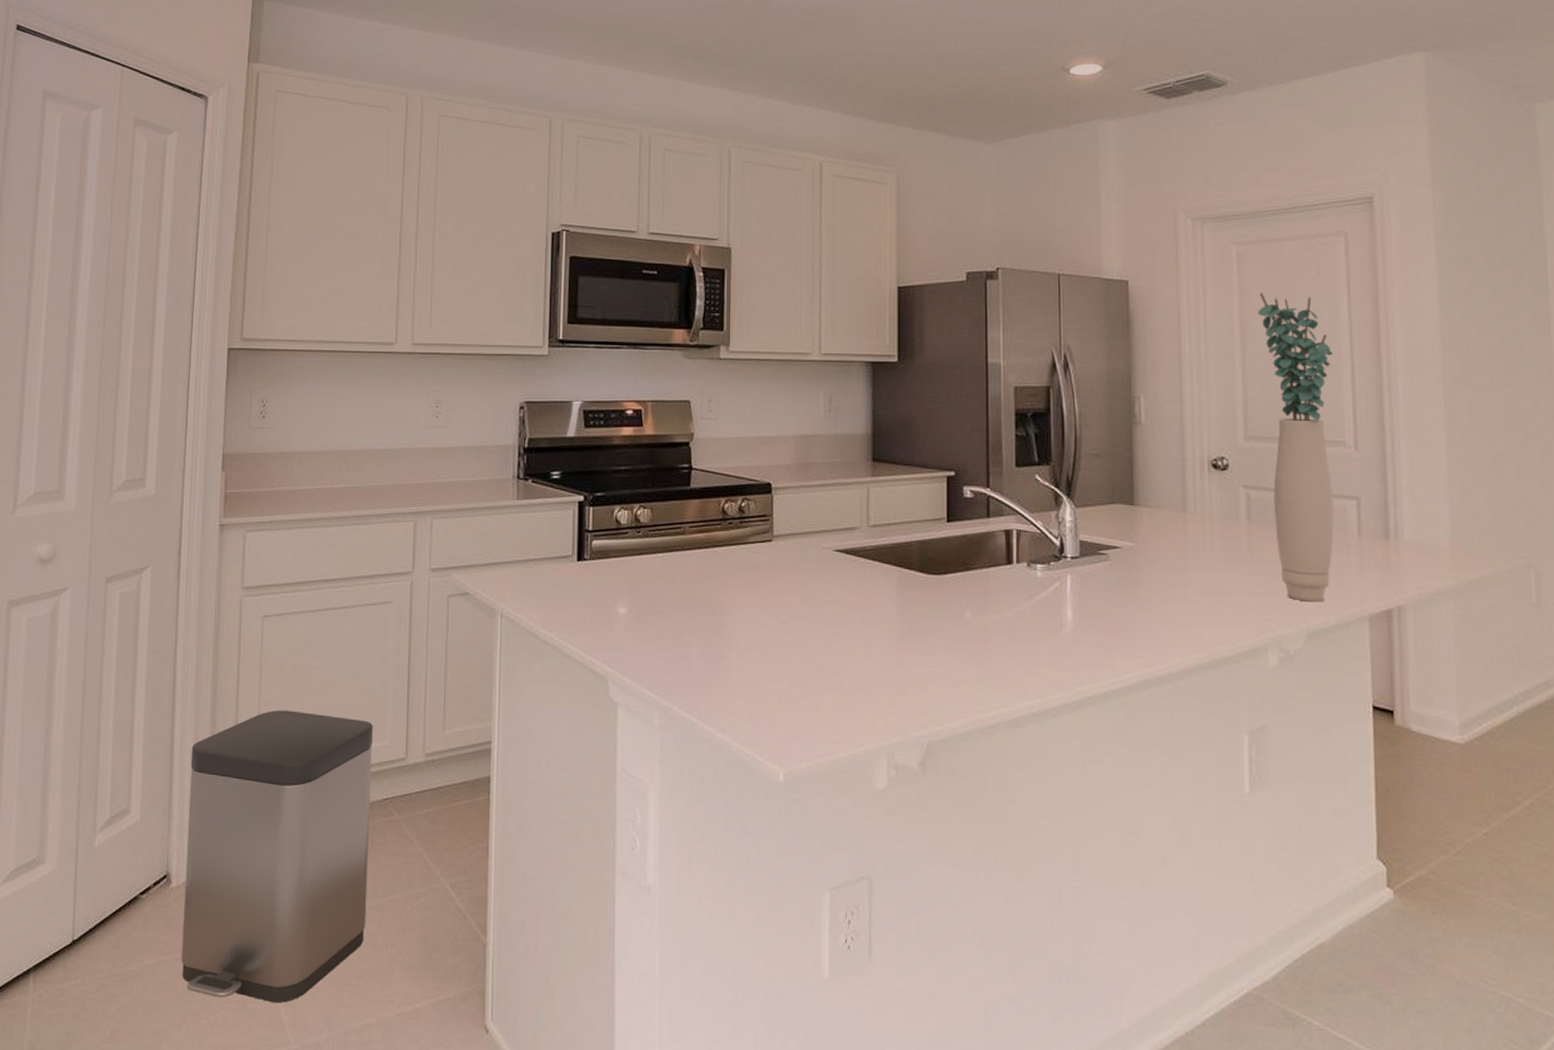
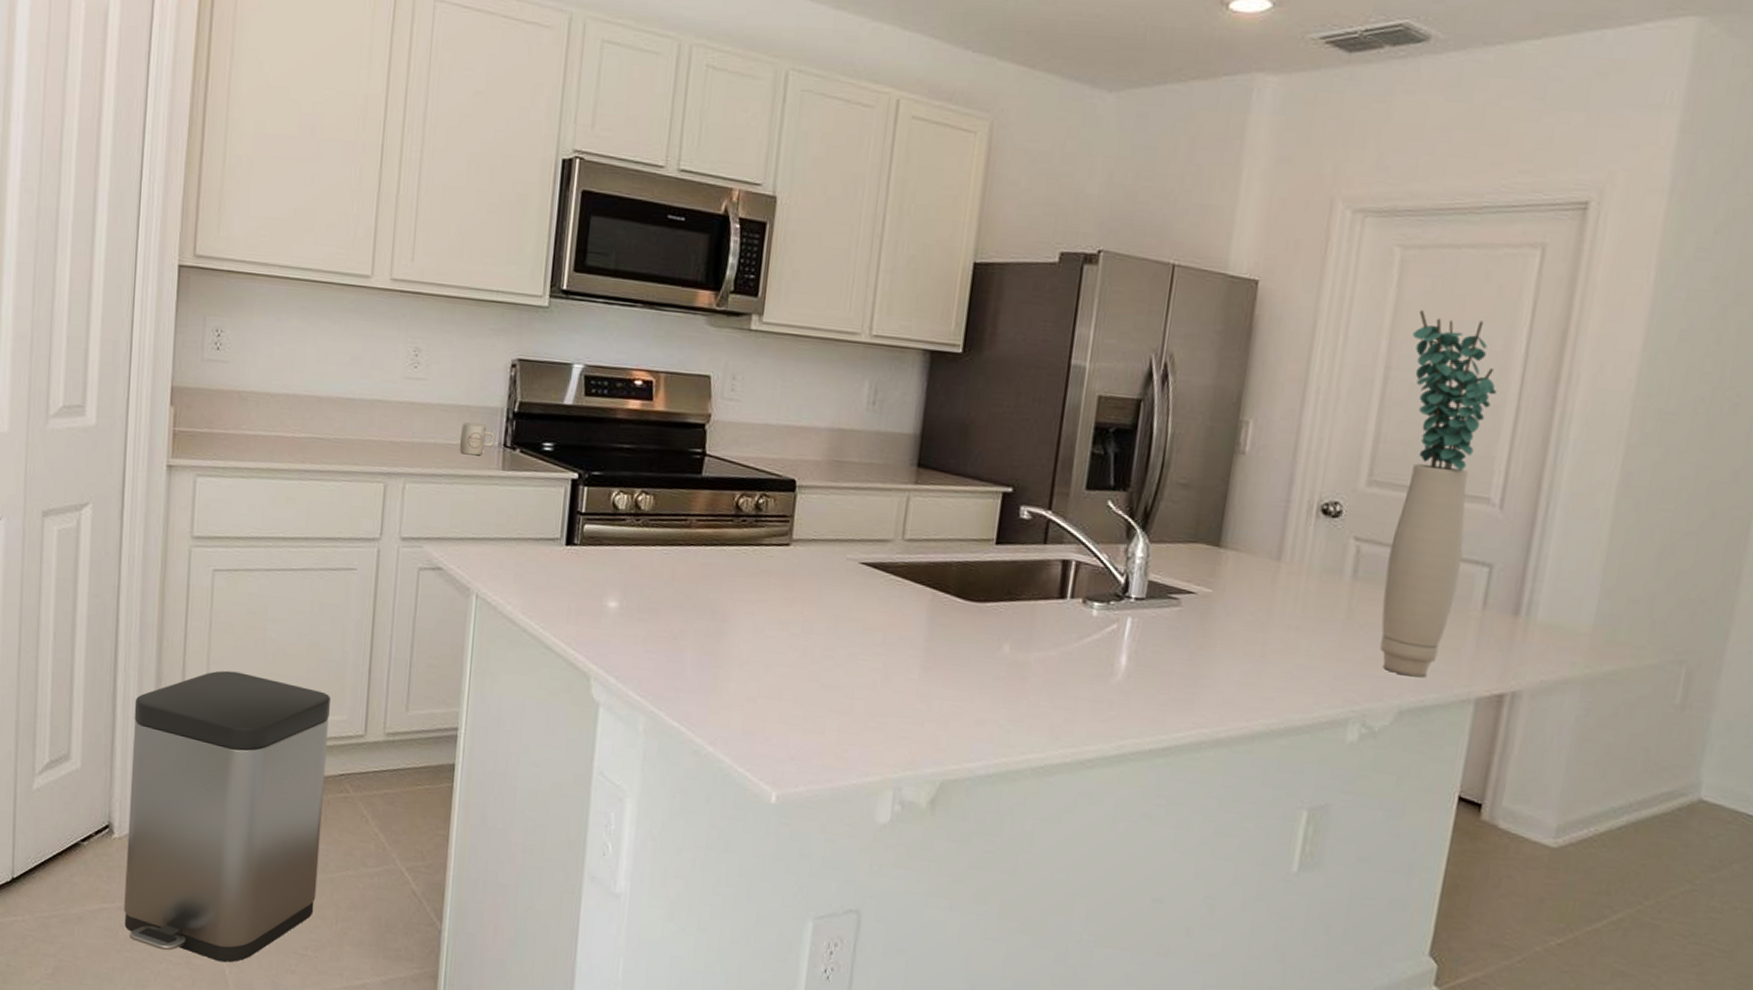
mug: none [478,459,510,489] -> present [459,421,496,456]

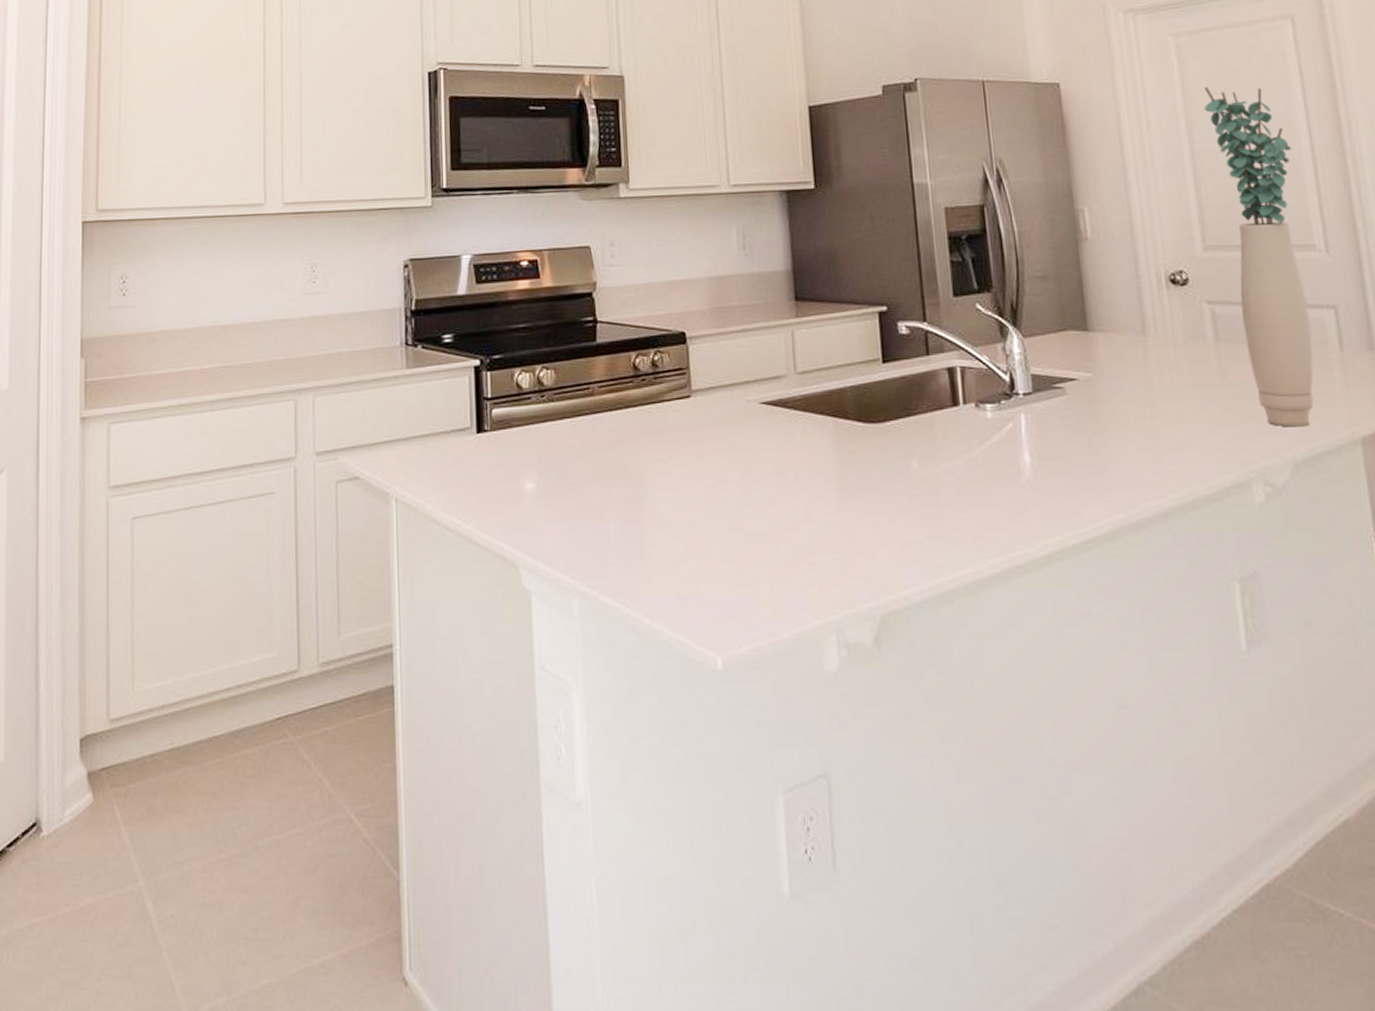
pedal bin: present [124,670,331,963] -> none [56,623,263,964]
mug: present [459,421,496,456] -> none [362,326,397,359]

